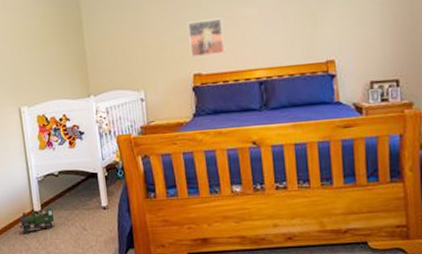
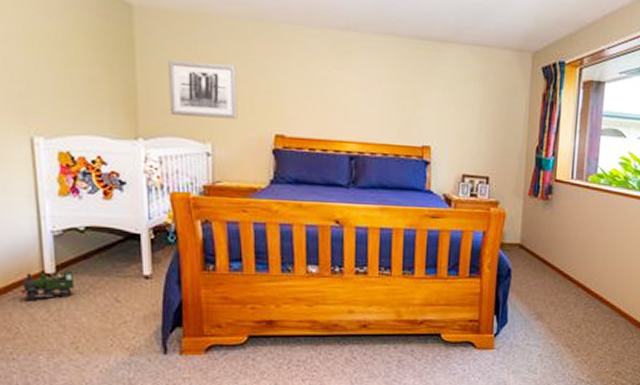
wall art: none [107,23,163,73] -> present [168,60,238,119]
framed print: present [188,18,225,58] -> none [274,73,315,118]

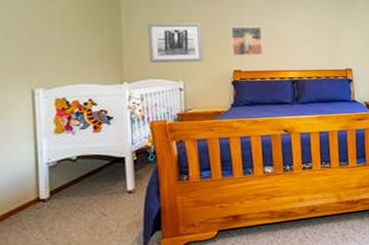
toy train: present [21,270,74,300] -> none [17,194,65,224]
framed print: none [274,73,315,118] -> present [231,26,263,56]

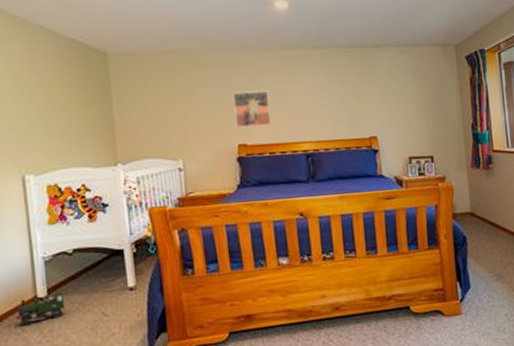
toy train: none [17,194,65,224] -> present [15,292,64,325]
wall art: present [148,23,204,62] -> none [140,91,204,140]

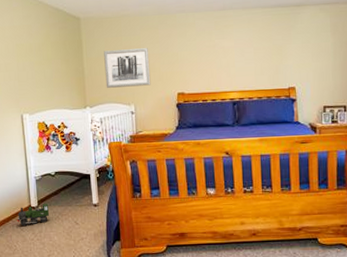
wall art: none [140,91,204,140] -> present [104,48,151,88]
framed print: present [233,90,272,128] -> none [175,47,205,79]

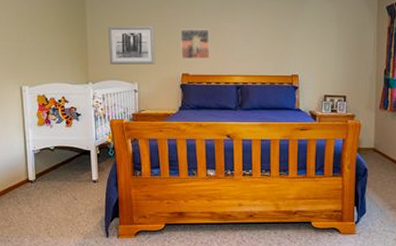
toy train: present [17,204,49,226] -> none [13,178,47,199]
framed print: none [175,47,205,79] -> present [181,29,210,60]

